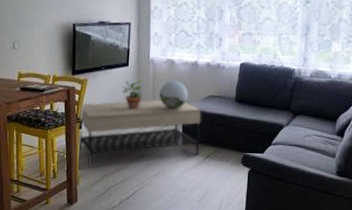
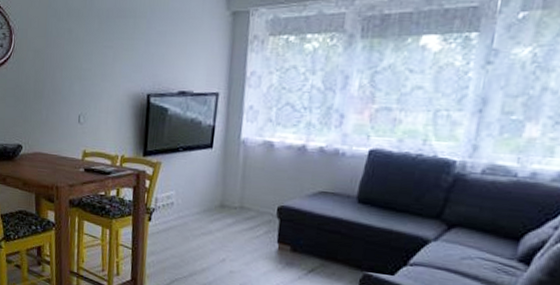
coffee table: present [78,99,202,167] -> none [146,190,307,268]
potted plant: present [122,80,144,110] -> none [202,166,231,204]
decorative sphere: present [159,81,189,110] -> none [250,169,290,207]

